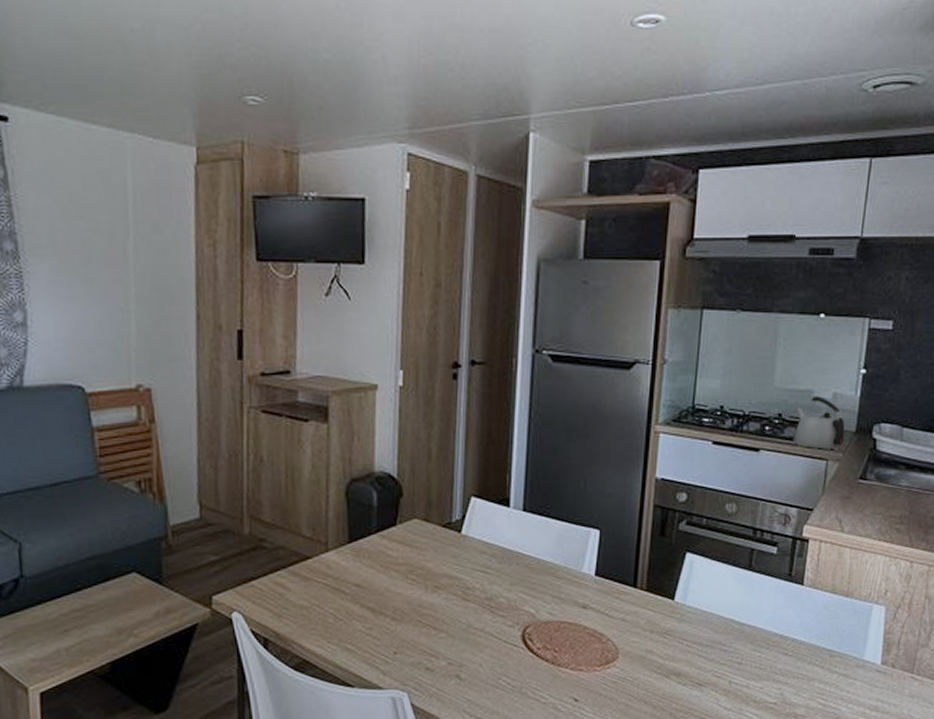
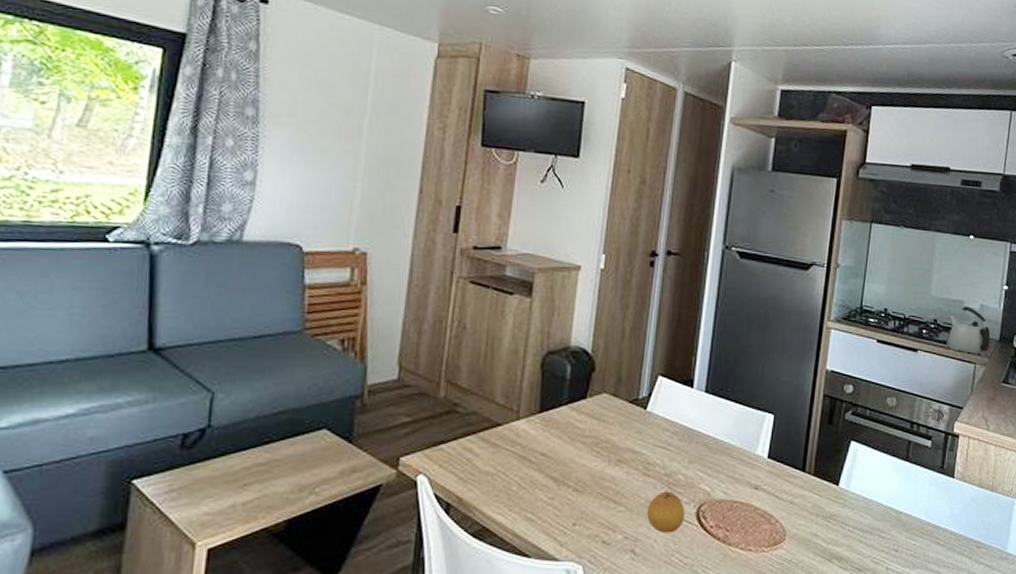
fruit: none [469,615,509,657] -> present [646,491,685,533]

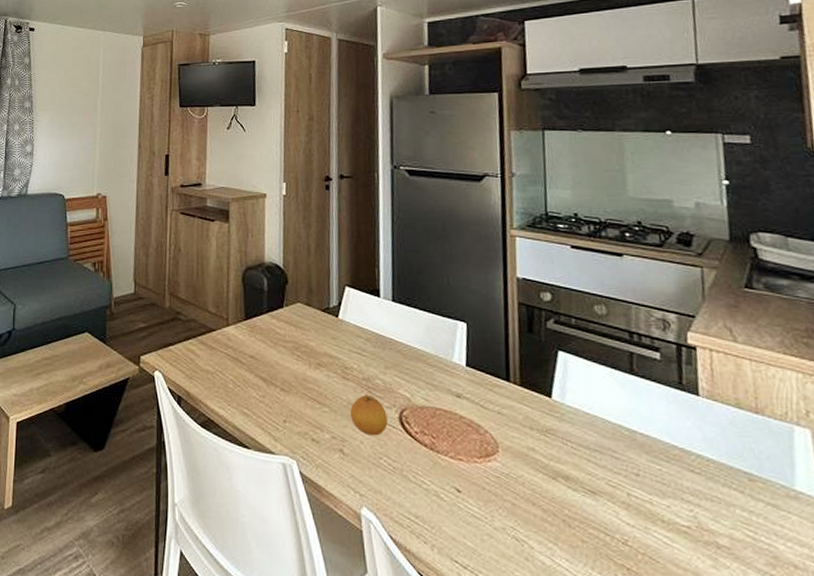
kettle: present [946,306,991,355] -> none [657,205,718,258]

